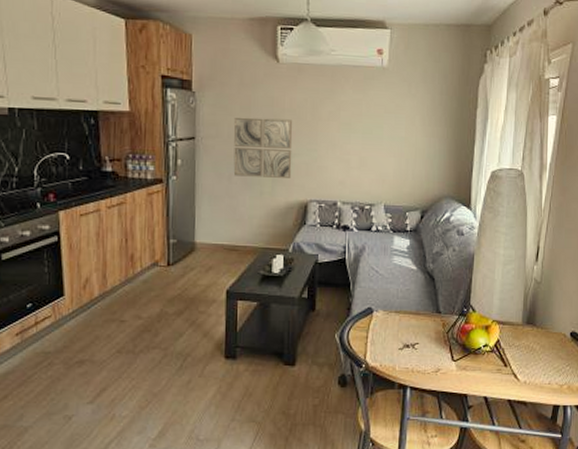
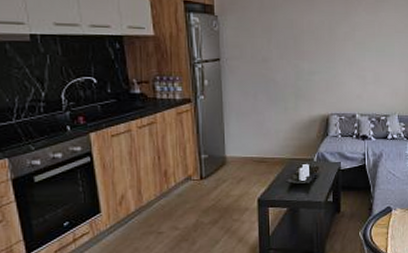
wall art: present [233,117,293,178] -> none [256,39,313,94]

